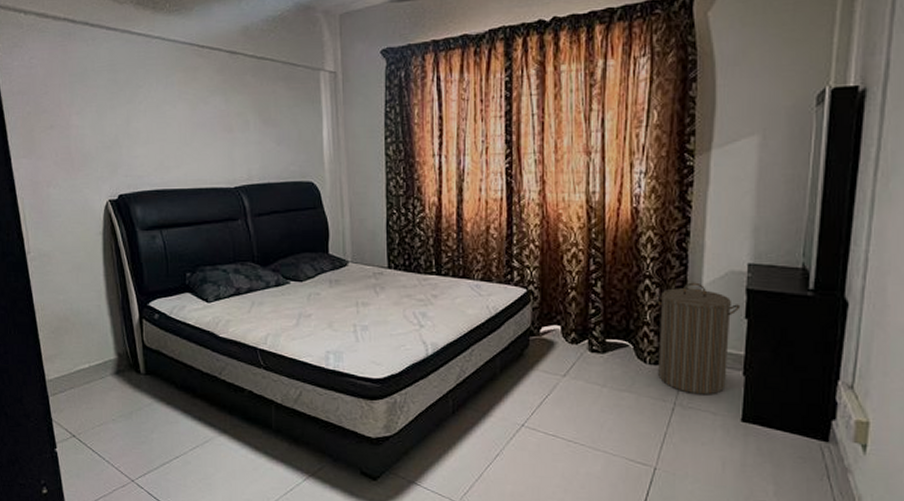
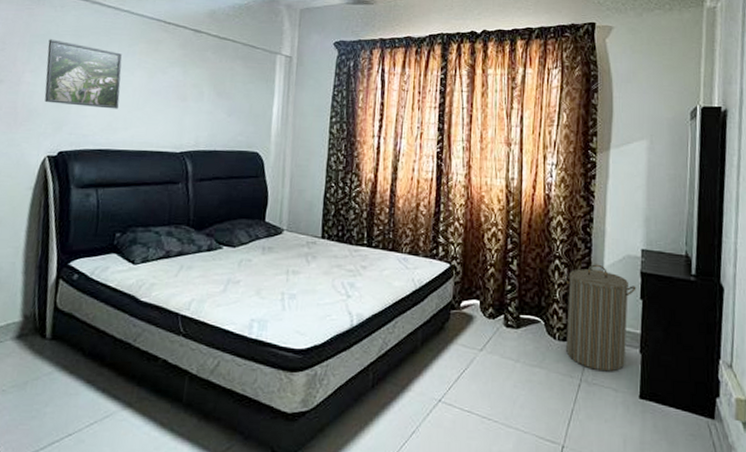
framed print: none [87,77,167,147] -> present [44,39,122,109]

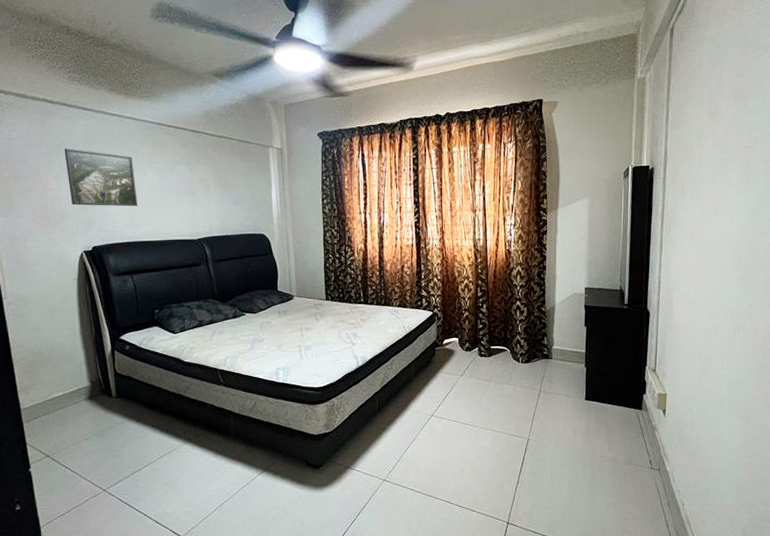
laundry hamper: present [563,264,636,372] -> none [523,302,581,383]

